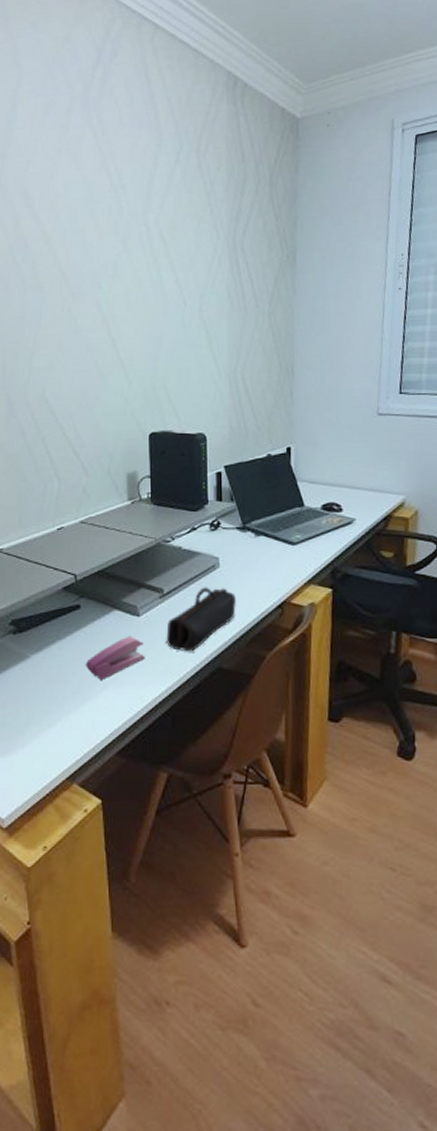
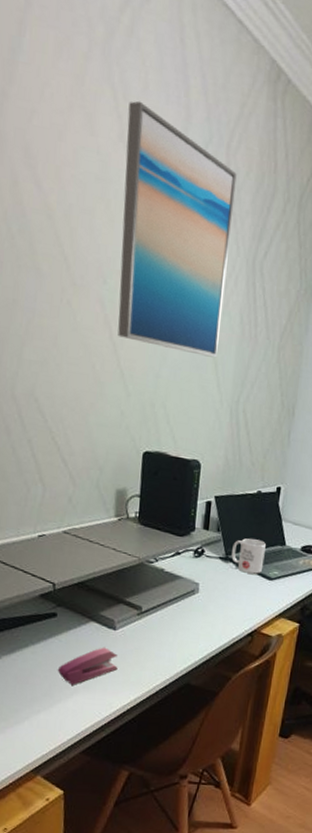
wall art: none [107,133,210,334] -> present [118,100,237,358]
pencil case: present [166,587,236,652] -> none [139,609,211,668]
mug: none [249,504,284,541] -> present [231,538,266,574]

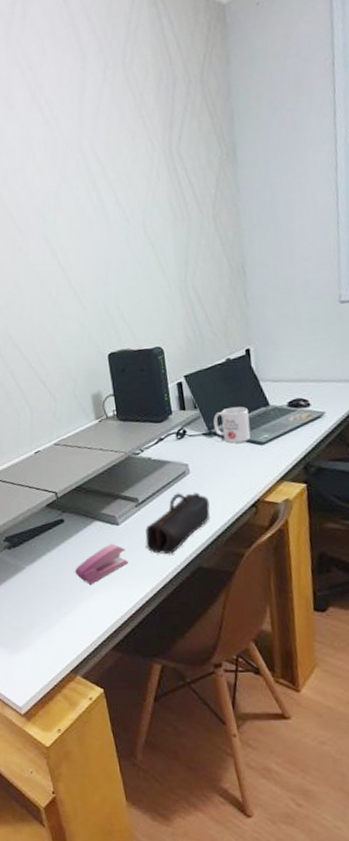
wall art: present [118,100,237,358] -> none [34,64,156,262]
pencil case: none [139,609,211,668] -> present [145,492,210,555]

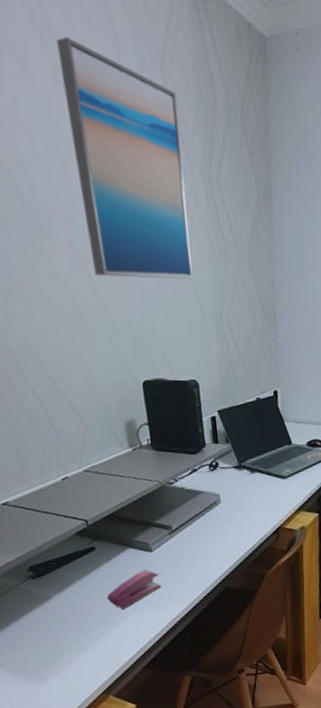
wall art: none [34,64,156,262] -> present [56,36,193,279]
pencil case: present [145,492,210,555] -> none [178,520,238,578]
mug: present [213,406,251,444] -> none [243,443,276,477]

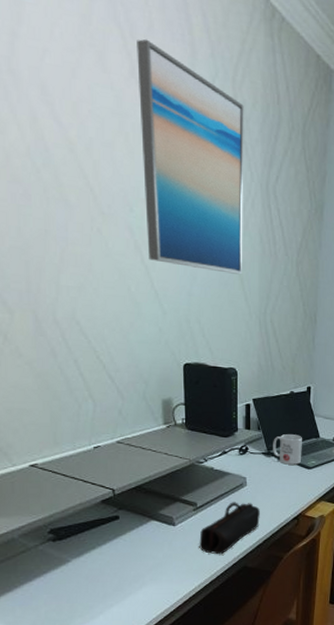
stapler: present [106,569,161,609] -> none [125,542,180,579]
pencil case: none [178,520,238,578] -> present [199,502,260,555]
mug: none [243,443,276,477] -> present [273,434,302,465]

